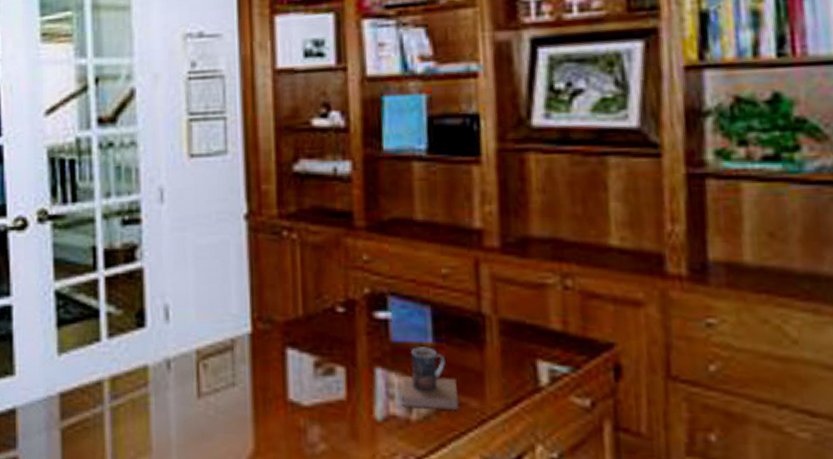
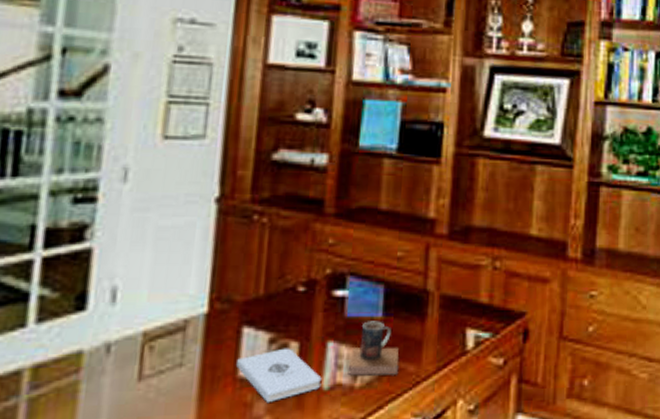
notepad: none [285,372,374,431] -> present [236,348,322,404]

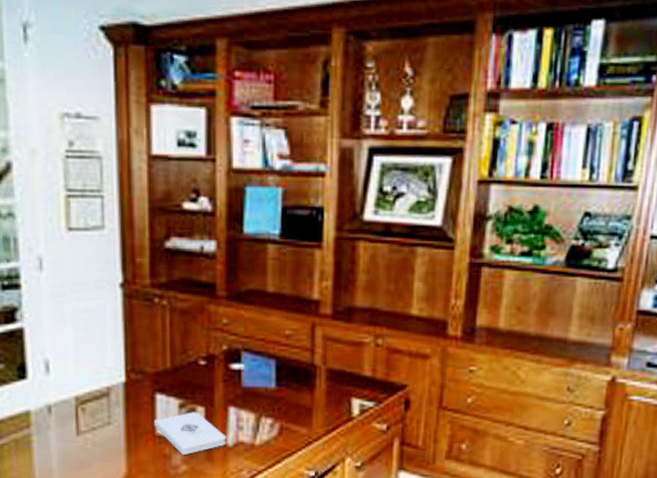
mug: present [347,321,399,376] -> none [248,390,293,437]

